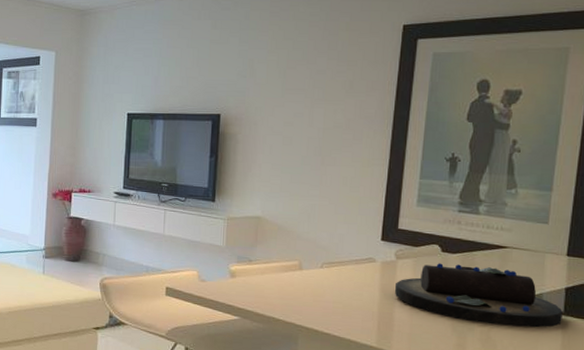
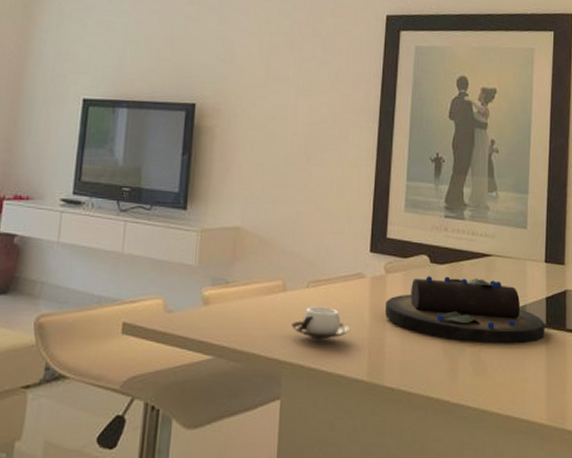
cup: none [307,283,360,311] -> present [291,306,349,340]

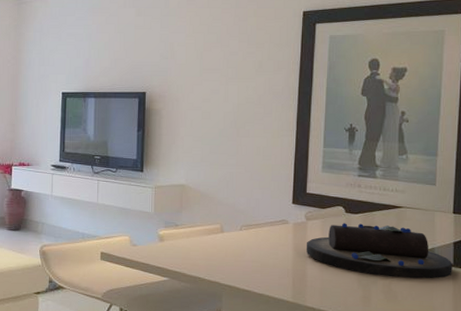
cup: present [291,306,349,340] -> none [229,244,276,270]

